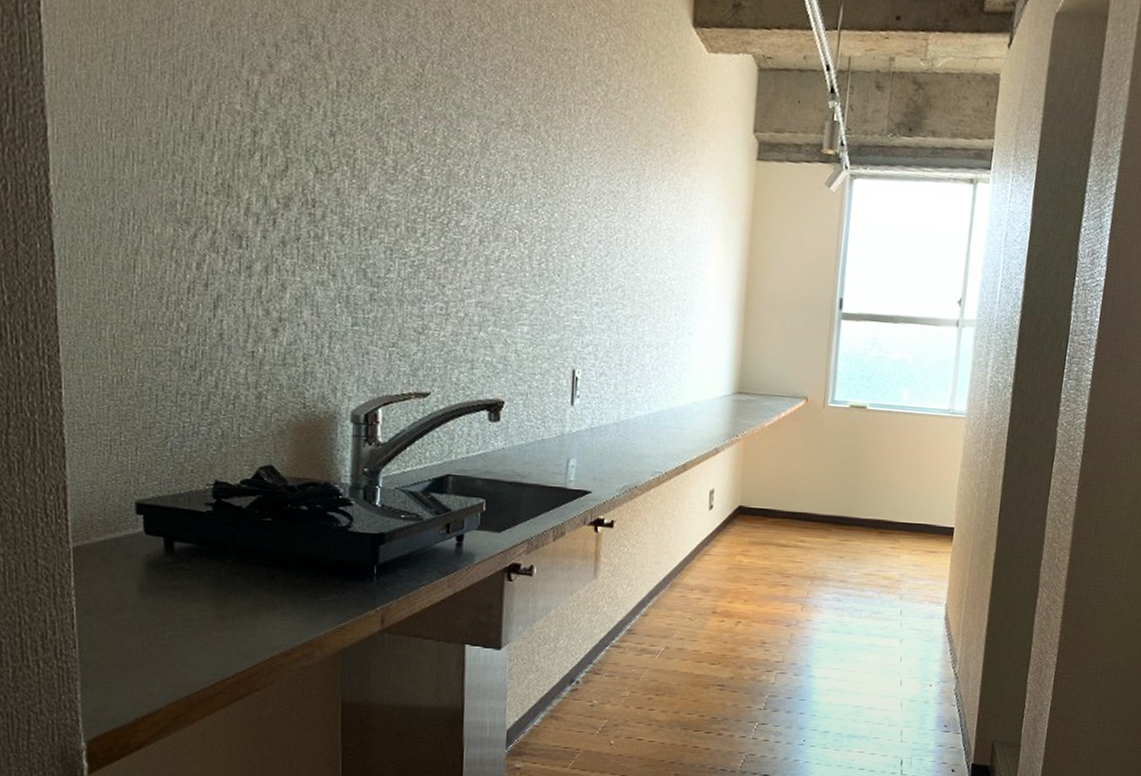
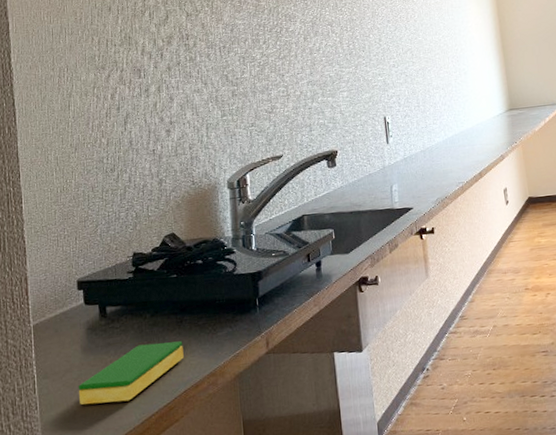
dish sponge: none [131,594,273,658] -> present [78,341,184,405]

